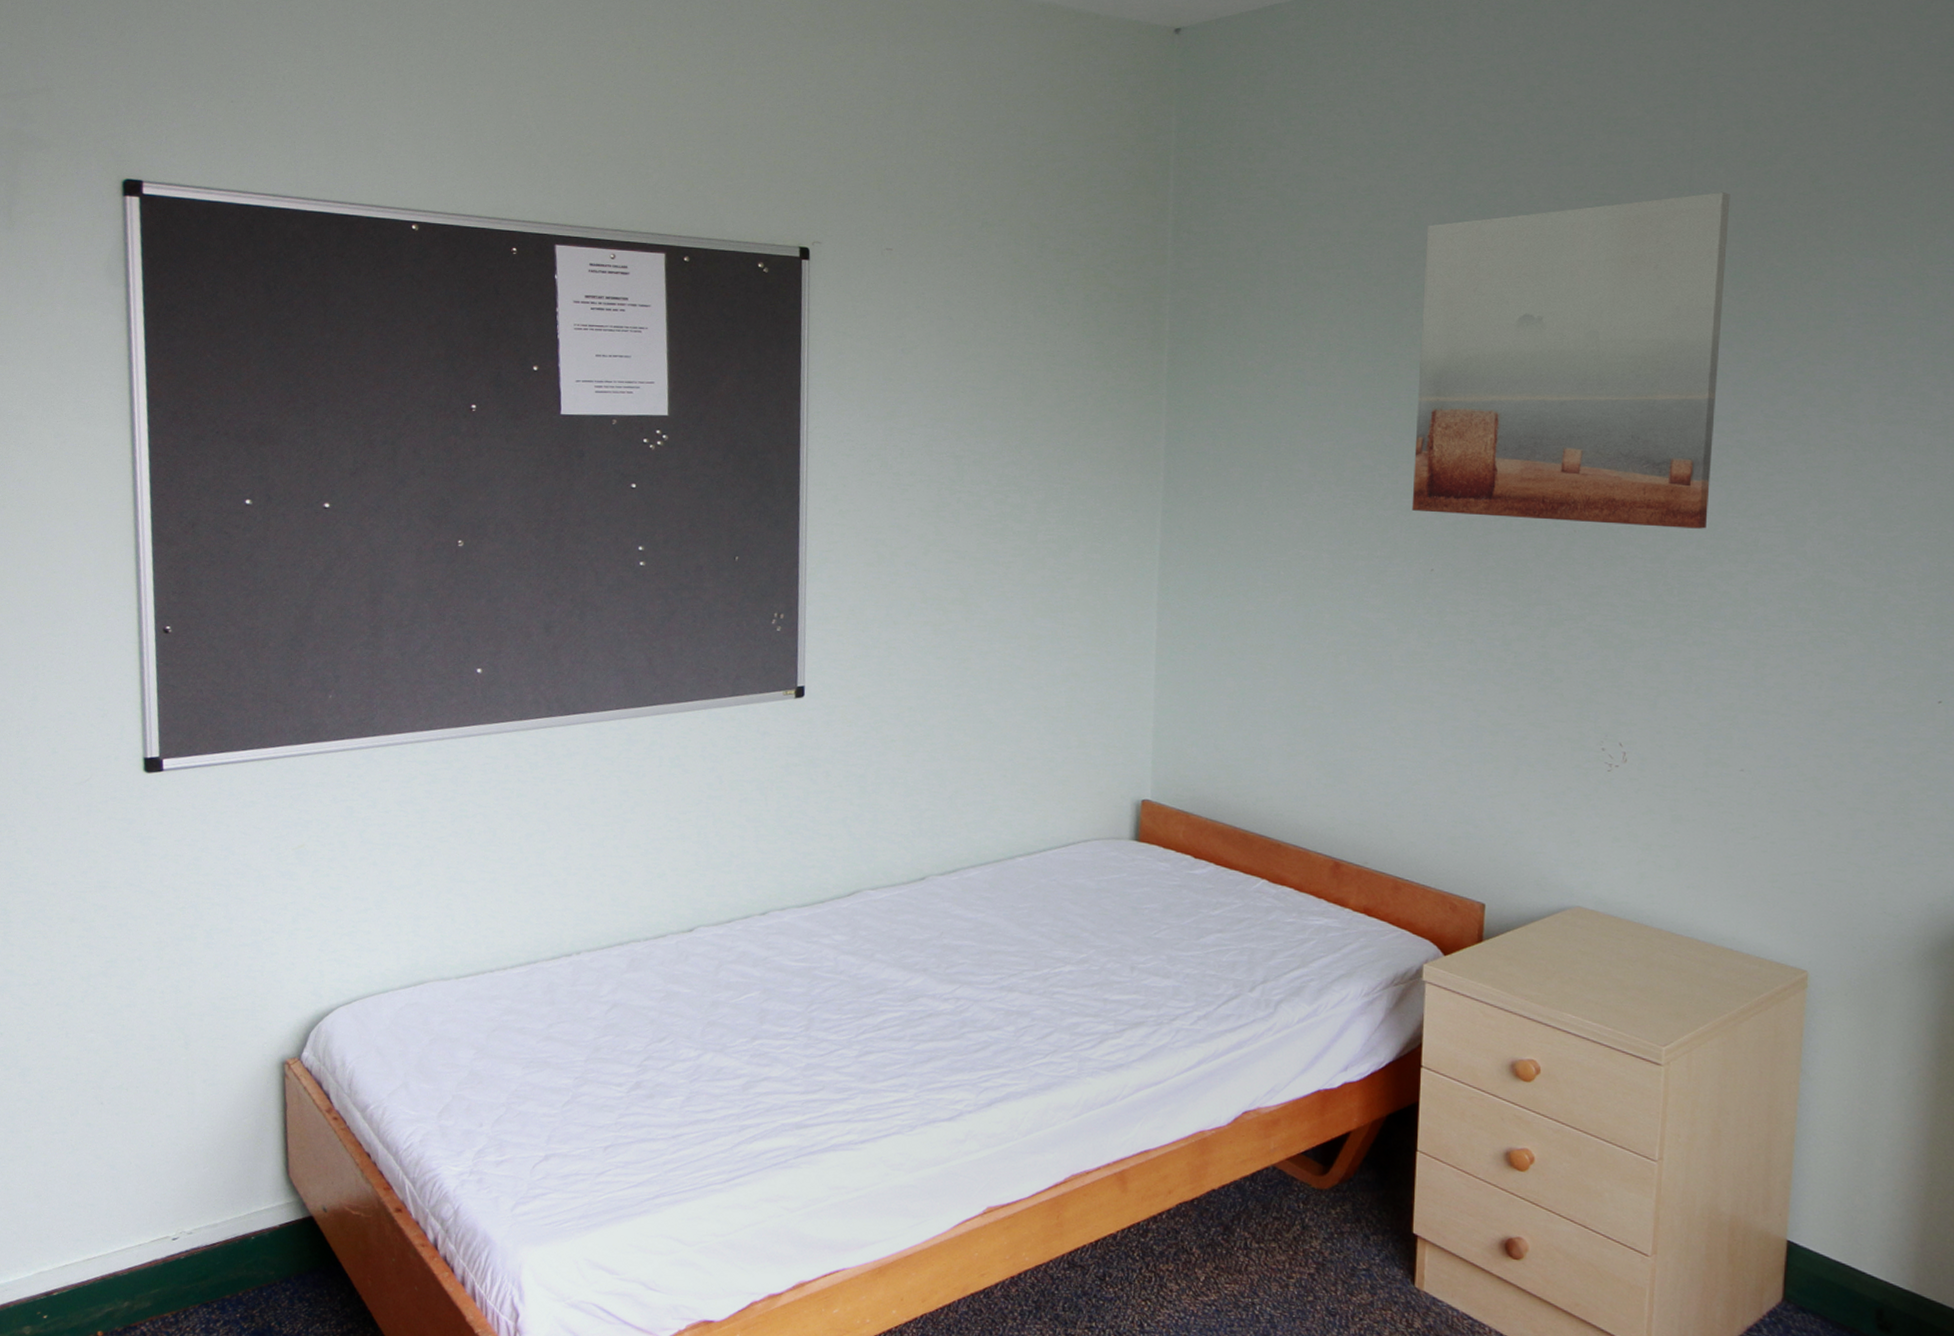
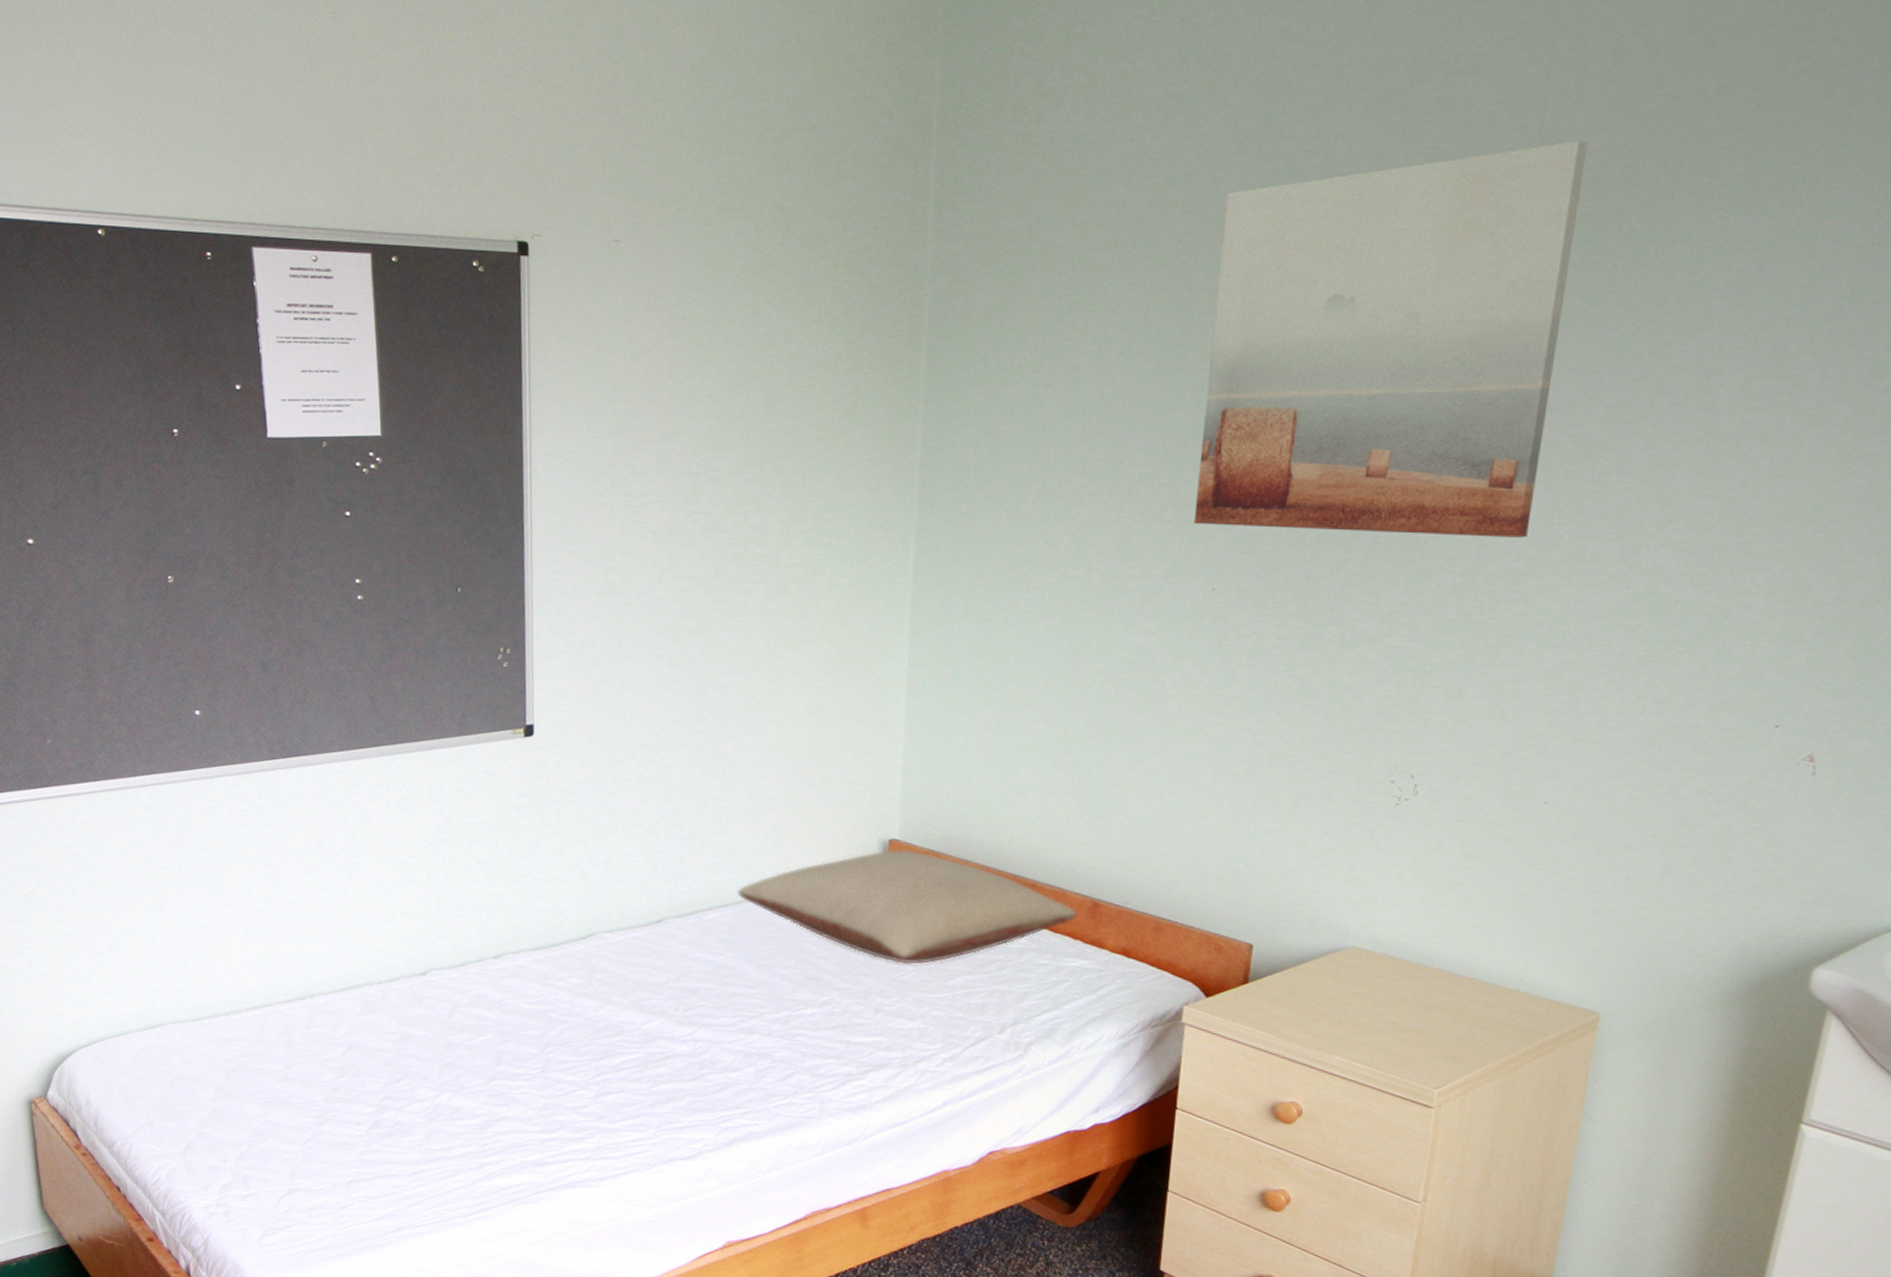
pillow: none [998,809,1321,923] -> present [737,849,1078,965]

